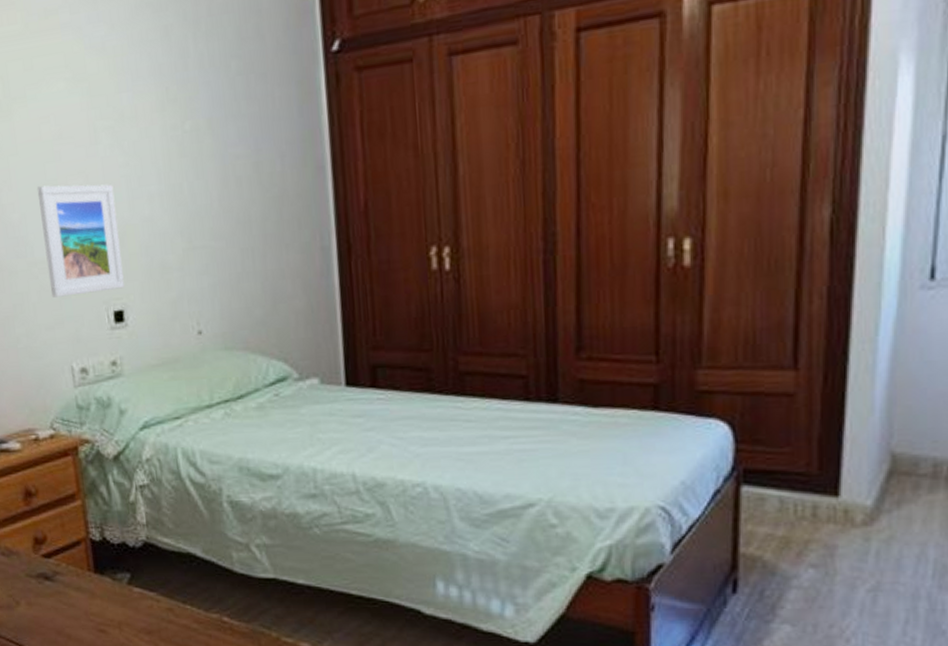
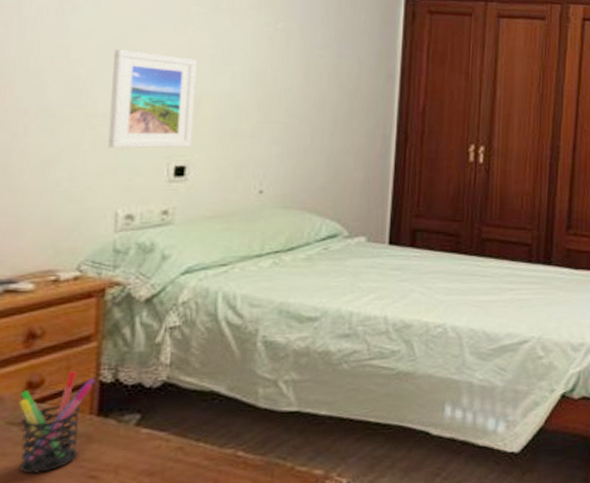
pen holder: none [30,529,87,623] -> present [19,371,96,474]

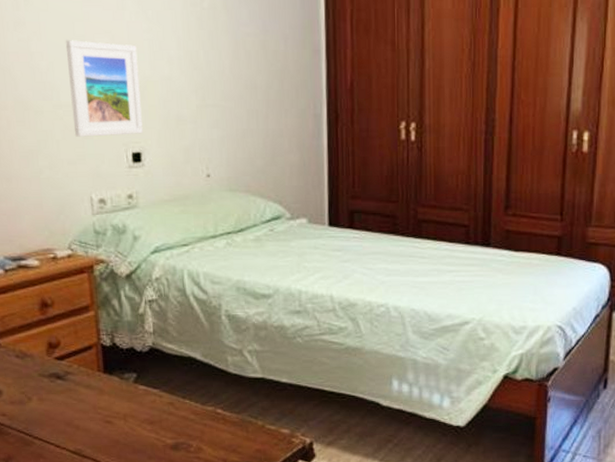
pen holder: present [19,371,96,474] -> none [44,335,98,416]

